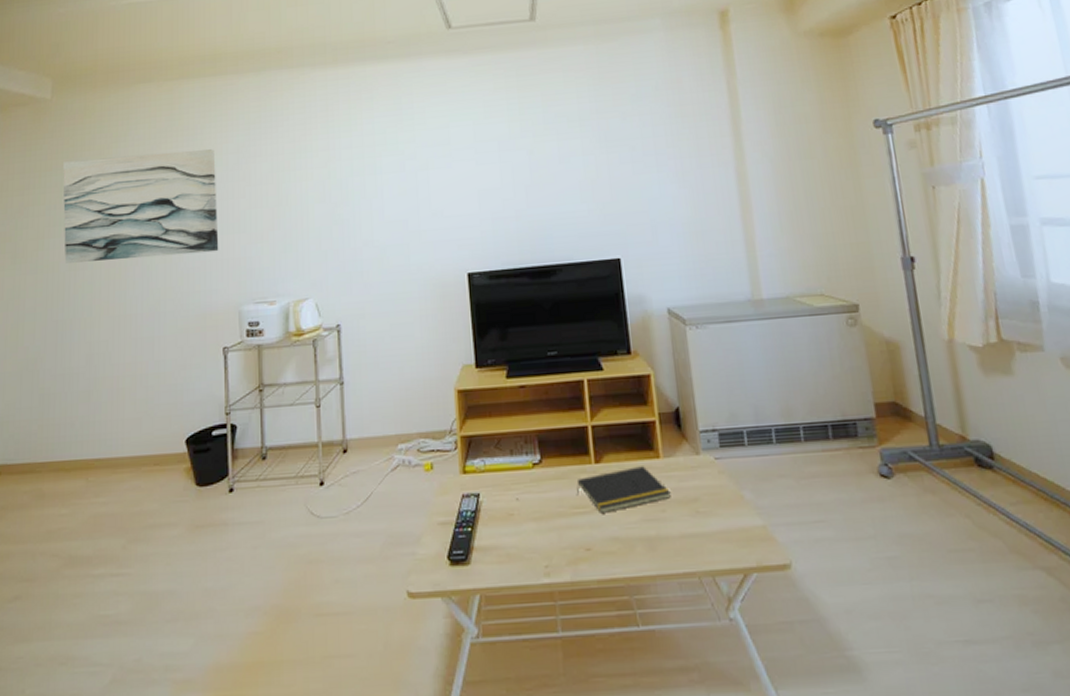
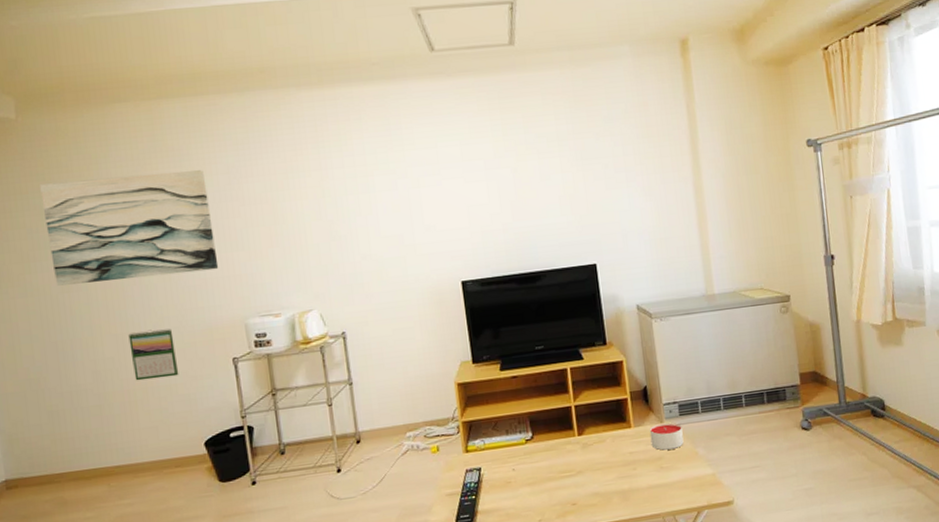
calendar: none [125,312,169,367] -> present [128,329,179,381]
notepad: present [576,466,671,513] -> none [563,435,641,475]
candle: none [682,455,726,490] -> present [649,422,684,450]

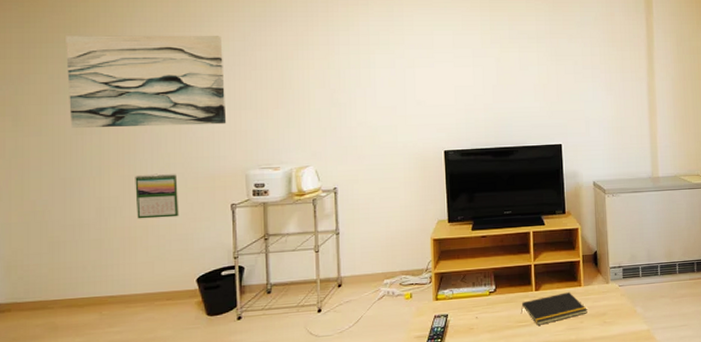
notepad: none [563,435,641,475] -> present [520,292,588,325]
candle: present [649,422,684,450] -> none [596,284,625,307]

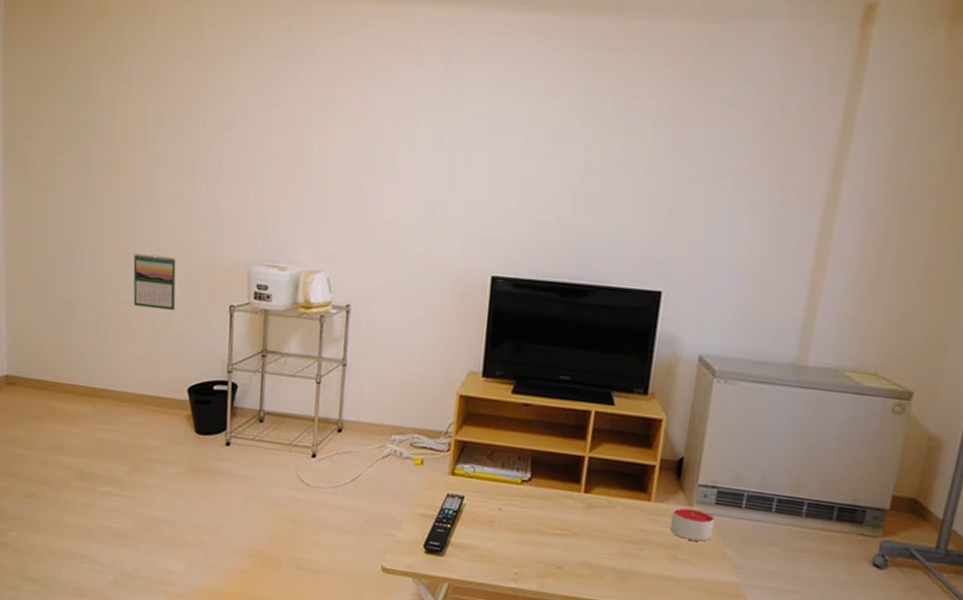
wall art: present [66,35,227,128] -> none [73,69,236,203]
notepad: present [520,292,588,325] -> none [558,503,653,541]
candle: none [596,284,625,307] -> present [669,506,715,542]

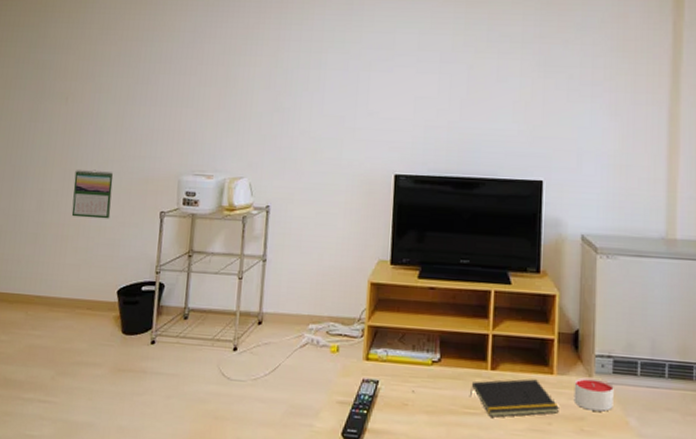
notepad: none [558,503,653,541] -> present [469,379,559,417]

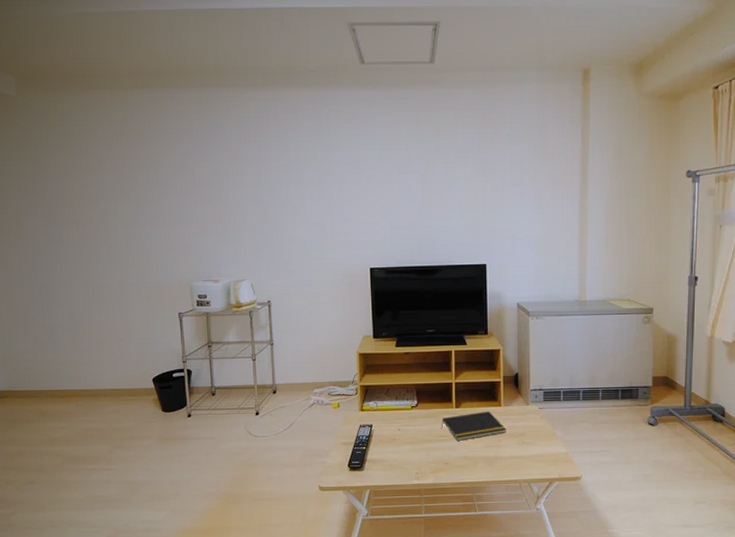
calendar: present [71,169,114,219] -> none [97,283,136,324]
candle: present [573,377,614,412] -> none [516,406,545,428]

